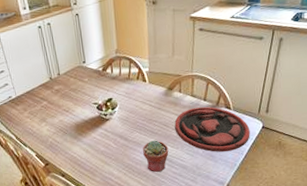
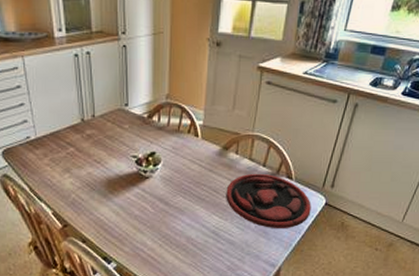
potted succulent: present [143,140,169,172] -> none [185,208,216,246]

